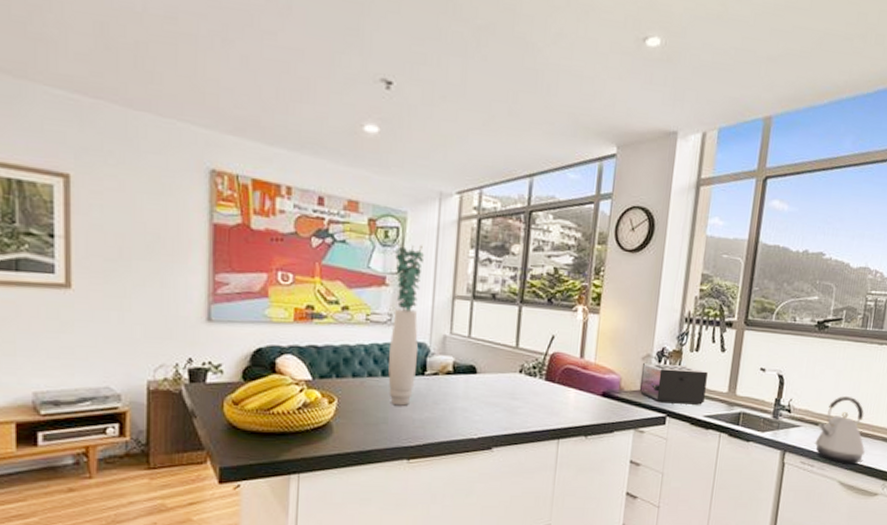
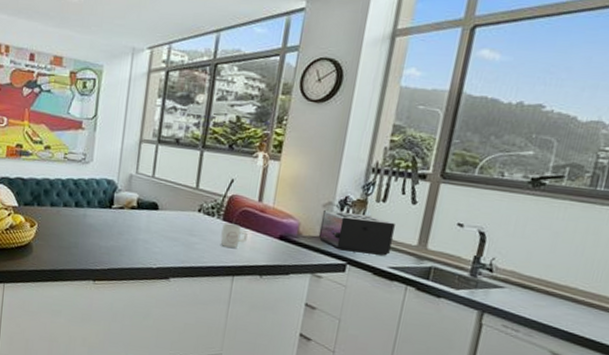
vase: present [388,241,425,406] -> none [80,91,117,234]
mug: none [544,383,571,410] -> present [220,223,248,249]
kettle: present [815,395,865,464] -> none [521,259,589,335]

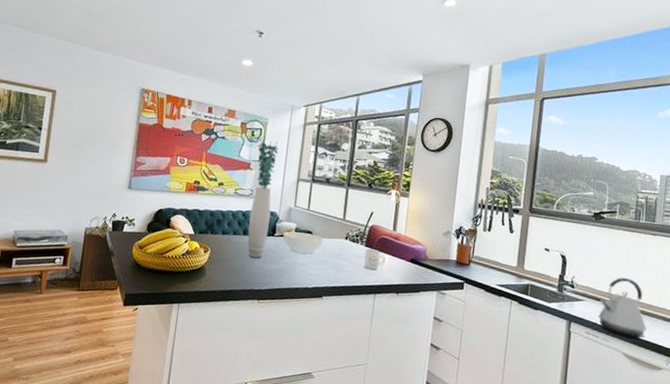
vase: none [80,91,117,234] -> present [247,138,279,258]
bowl: none [122,202,171,230] -> present [283,231,324,255]
toaster: present [318,209,395,256] -> none [441,237,499,275]
kettle: none [521,259,589,335] -> present [598,277,647,339]

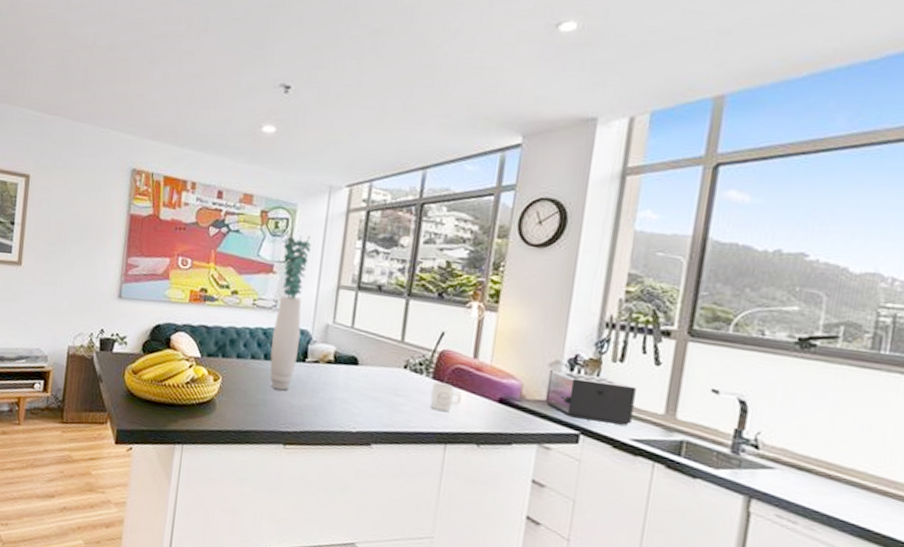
bowl: present [283,231,324,255] -> none [317,356,373,388]
toaster: none [441,237,499,275] -> present [545,369,636,426]
kettle: present [598,277,647,339] -> none [798,435,883,530]

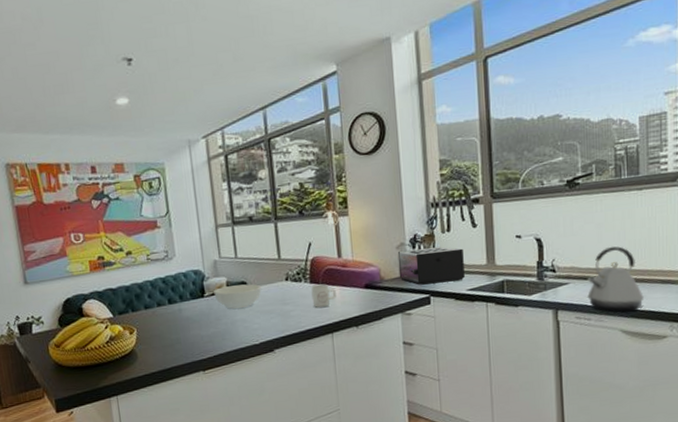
vase: present [269,231,312,391] -> none [159,188,197,327]
bowl: none [317,356,373,388] -> present [214,284,261,310]
kettle: none [798,435,883,530] -> present [587,246,644,313]

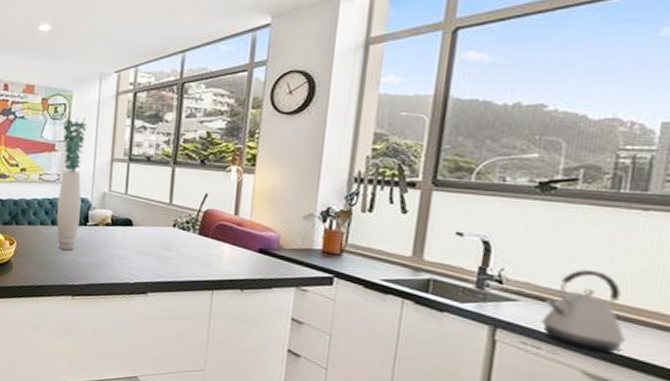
vase: none [159,188,197,327] -> present [56,115,88,251]
bowl: present [214,284,261,310] -> none [97,219,146,246]
mug: present [311,284,336,308] -> none [197,237,225,263]
toaster: present [397,247,465,285] -> none [300,221,385,268]

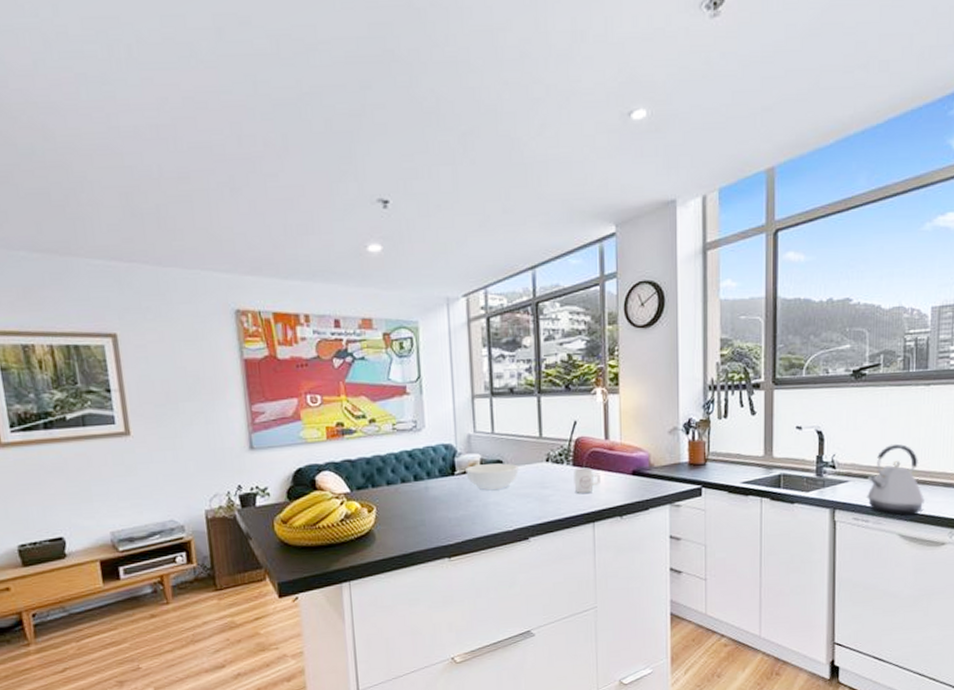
vase: present [56,115,88,251] -> none [411,350,447,507]
bowl: none [97,219,146,246] -> present [466,463,519,491]
mug: none [197,237,225,263] -> present [574,467,601,494]

